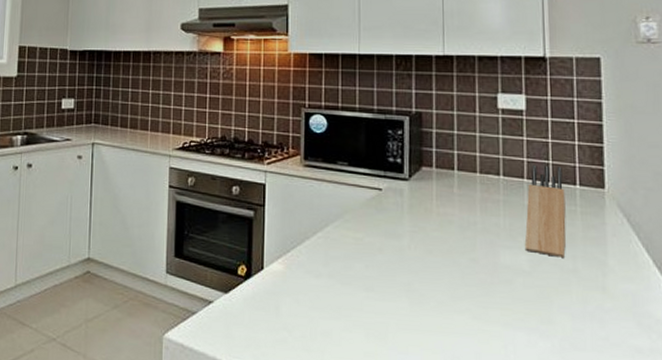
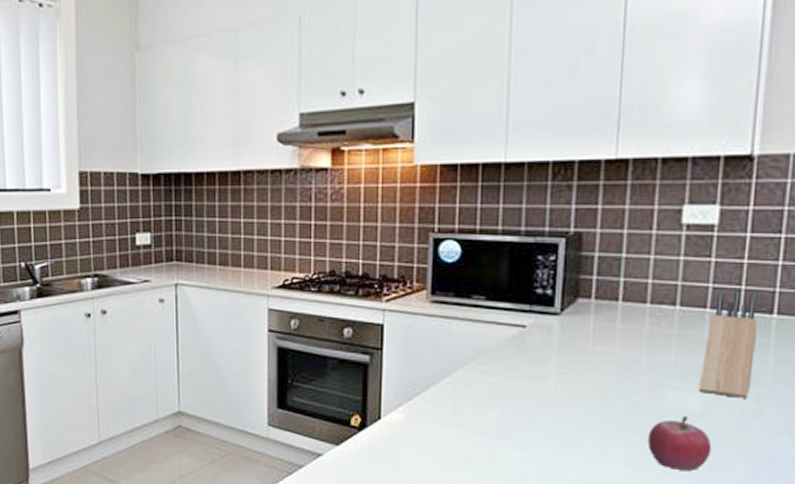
fruit: none [488,272,541,323] -> present [647,415,712,471]

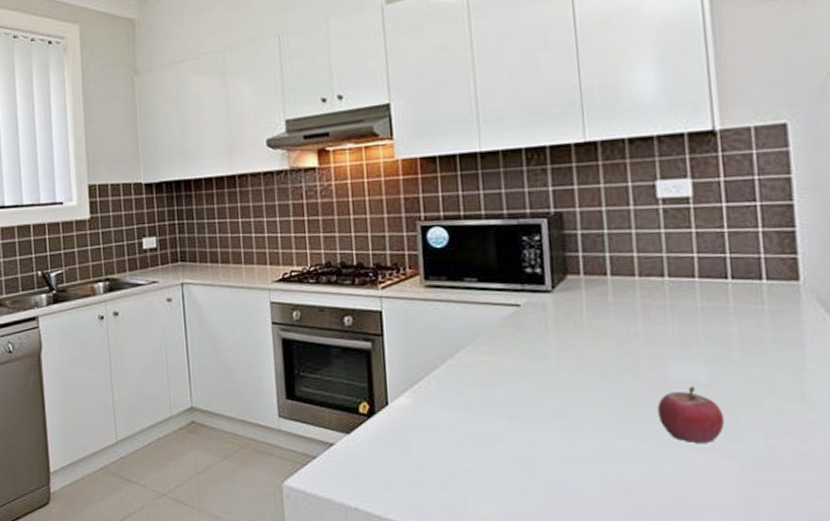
knife block: present [698,291,758,398] -> none [699,260,753,365]

